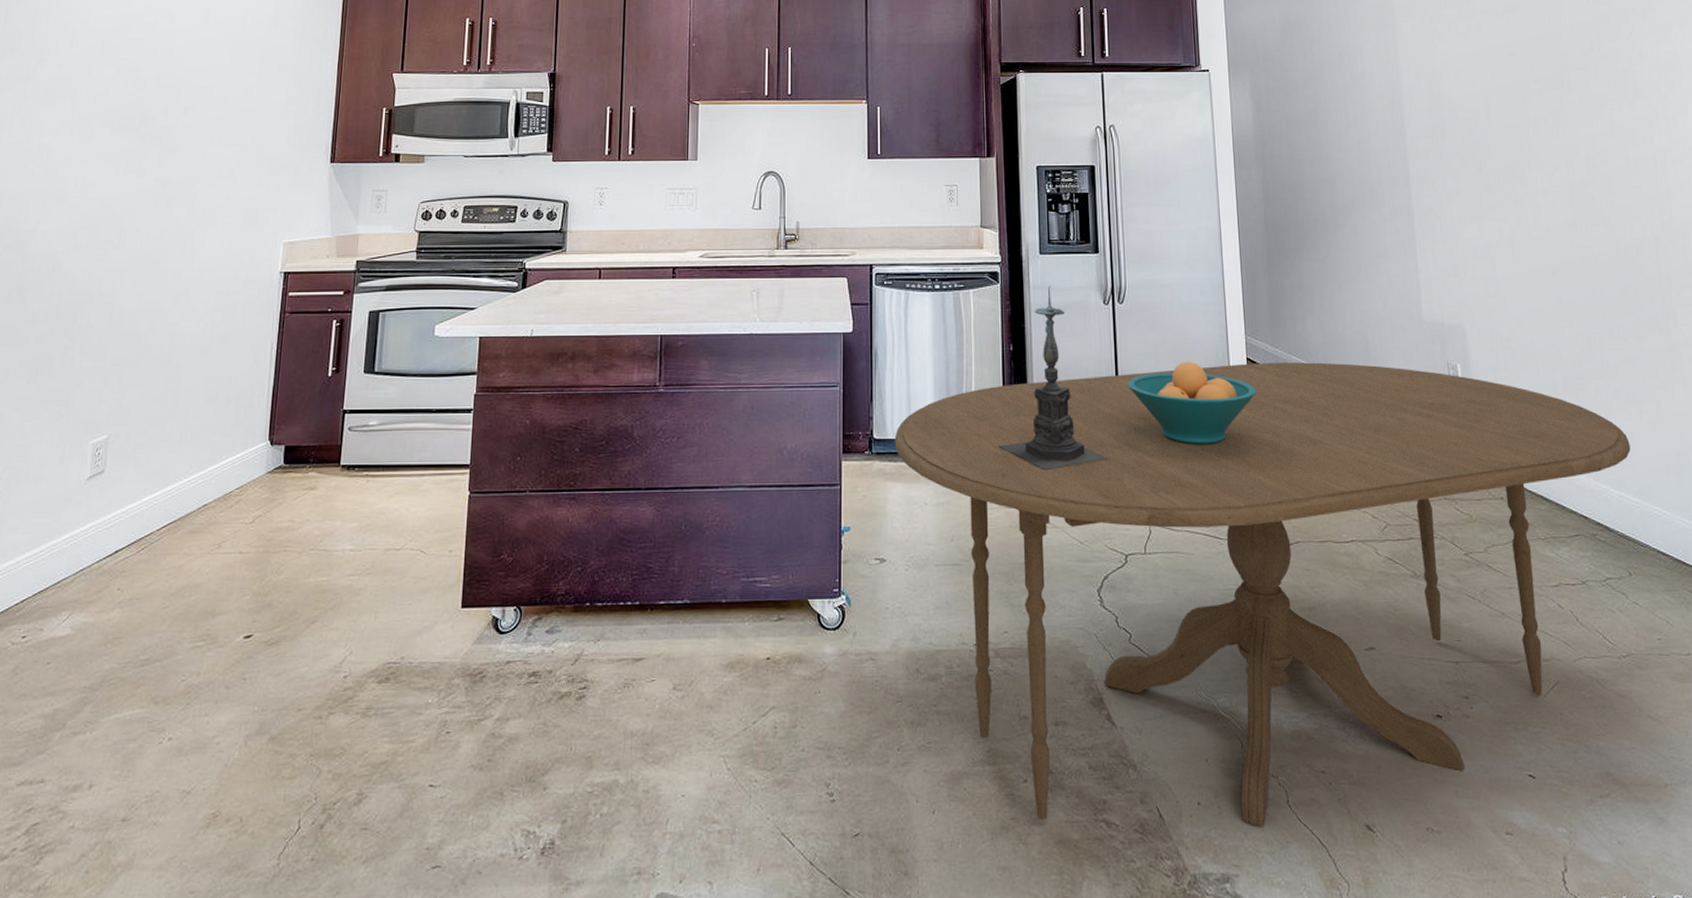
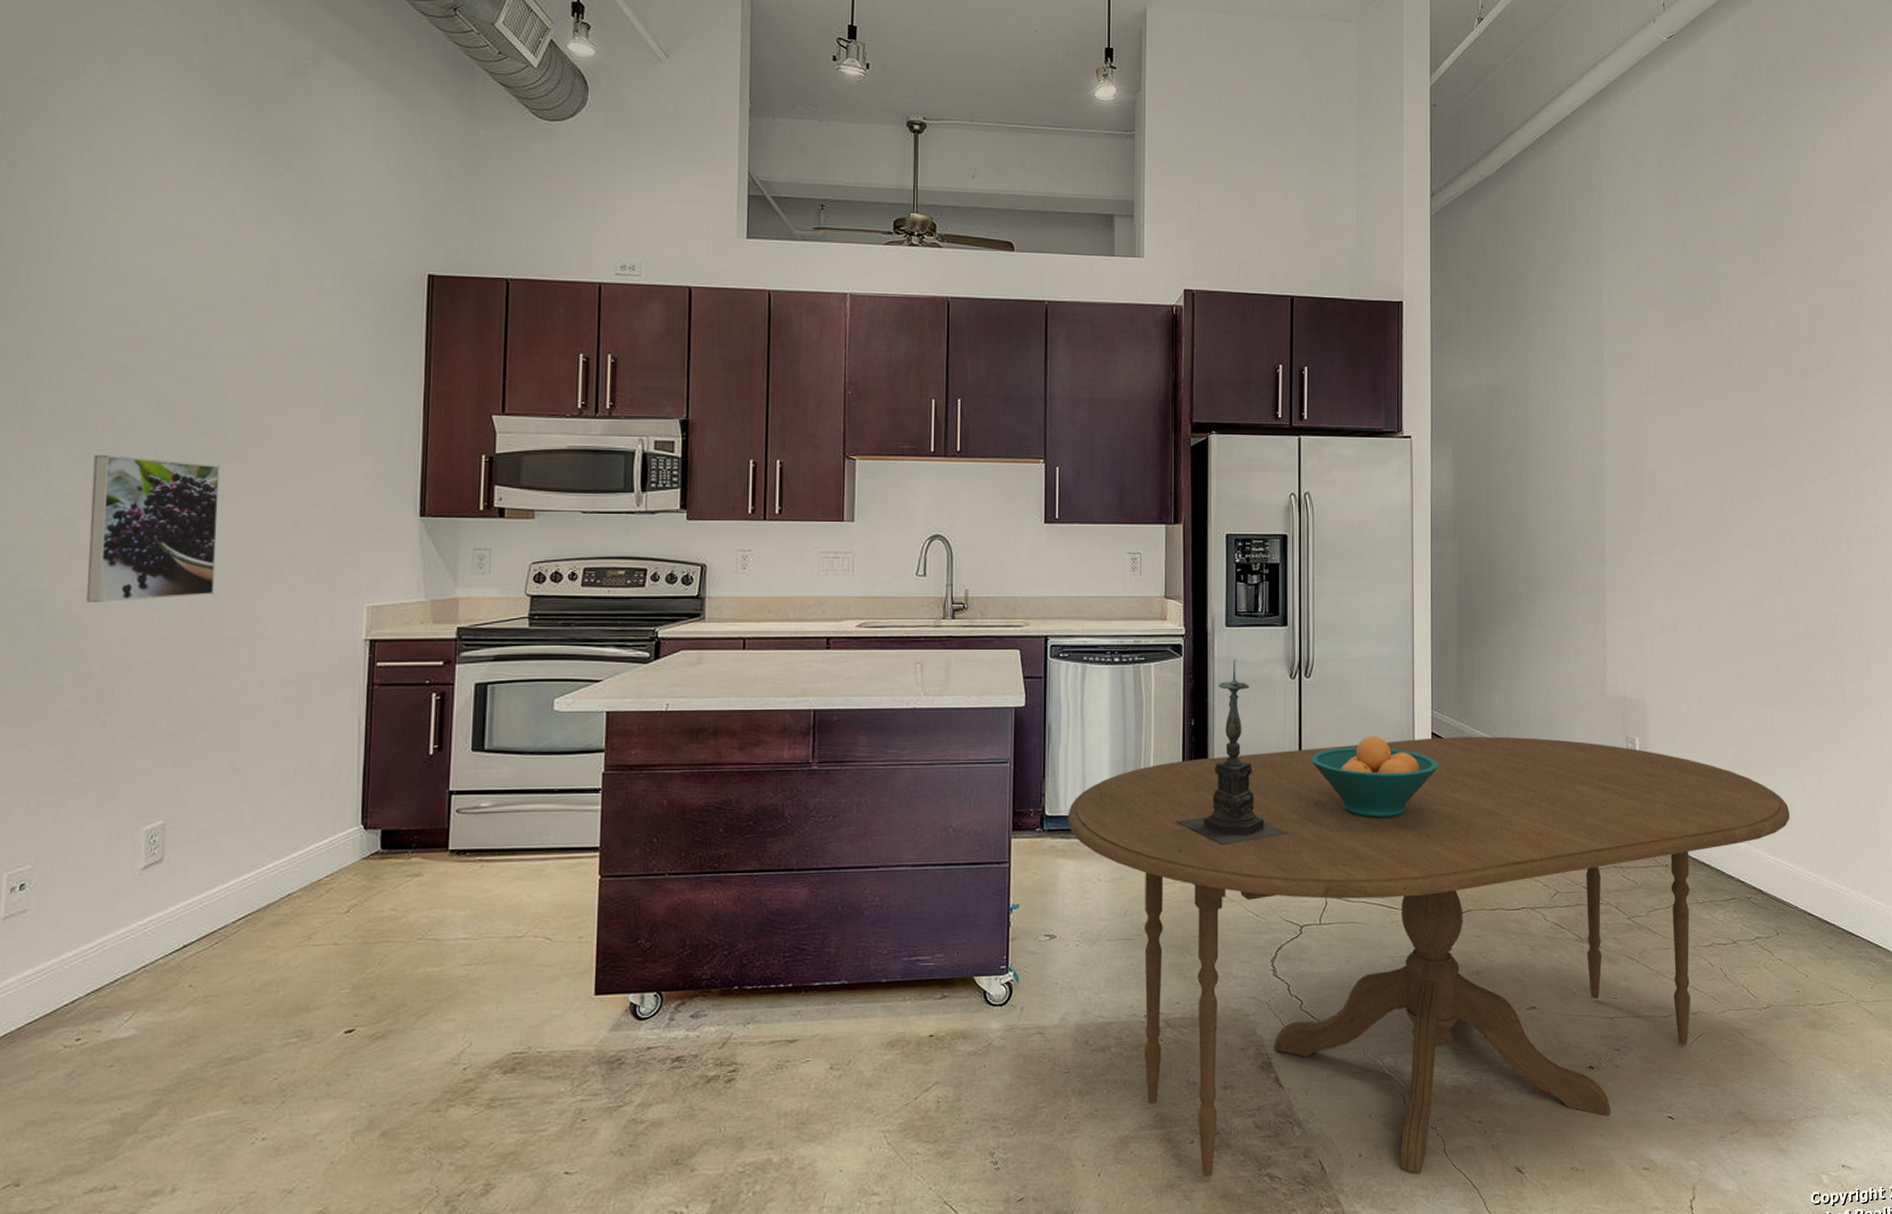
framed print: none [62,115,174,241] -> present [86,454,220,602]

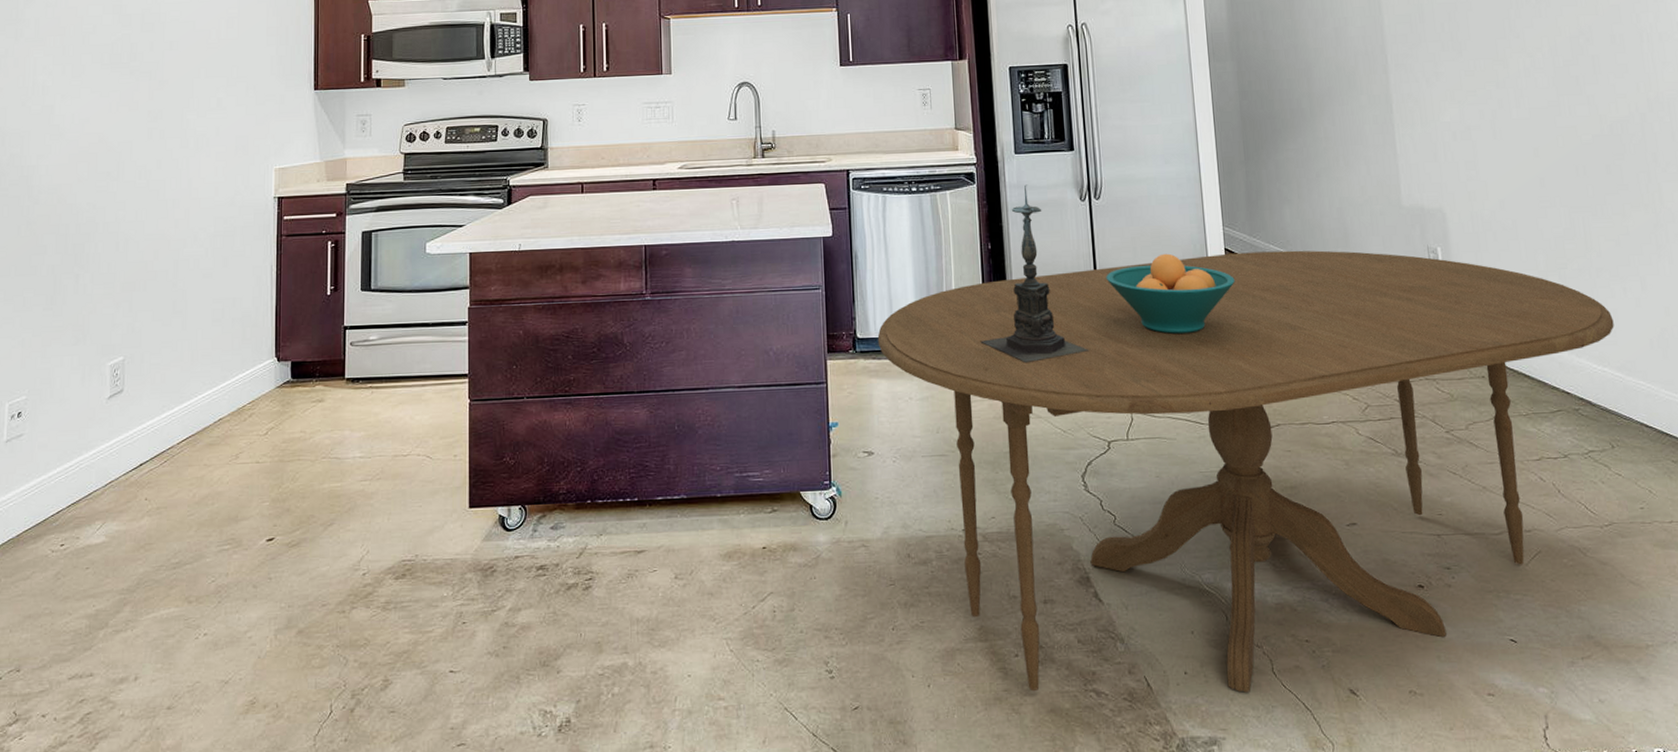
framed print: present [86,454,220,602] -> none [63,52,161,175]

